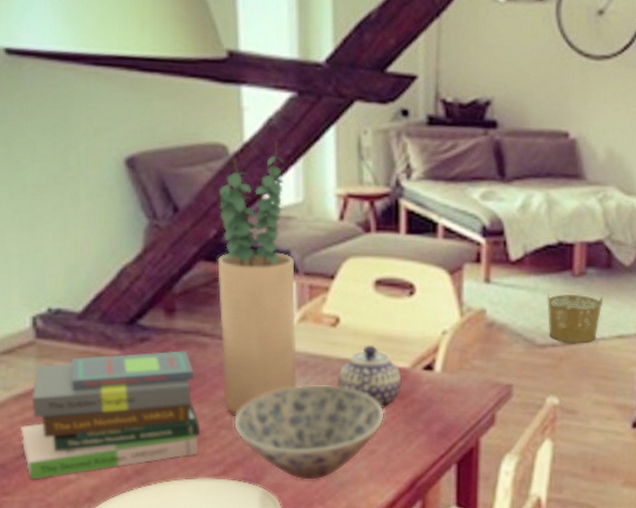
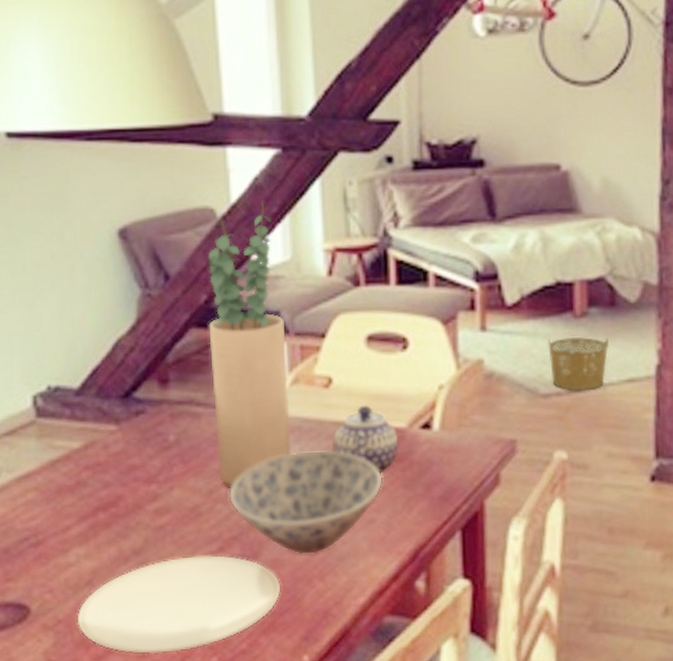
books: present [20,350,200,480] -> none [23,422,196,564]

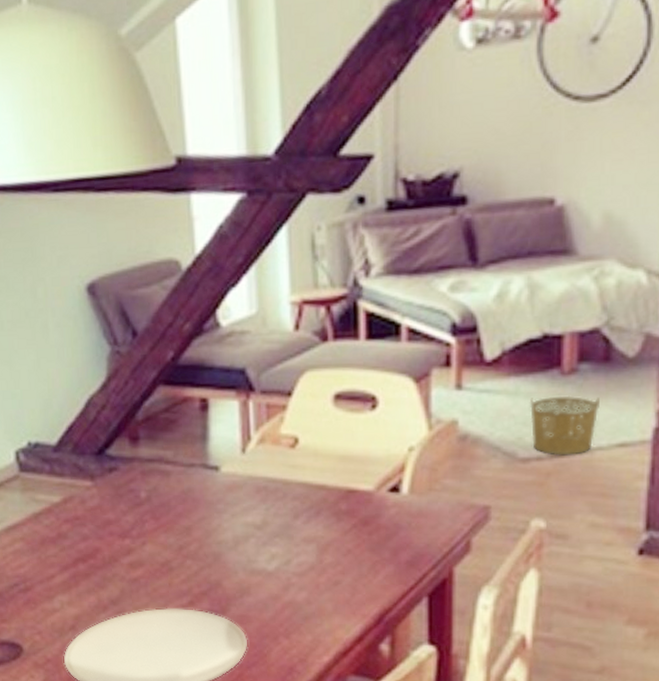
vase: present [207,200,291,489] -> none [173,250,257,546]
bowl: present [228,449,383,556] -> none [197,510,348,613]
teapot: present [330,405,399,474] -> none [296,466,366,536]

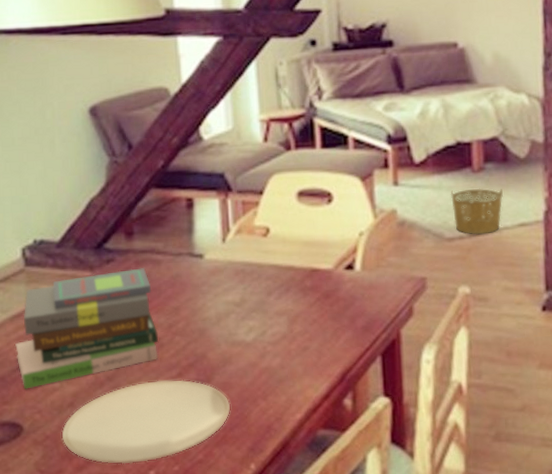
books: none [12,479,167,608] -> present [15,268,158,389]

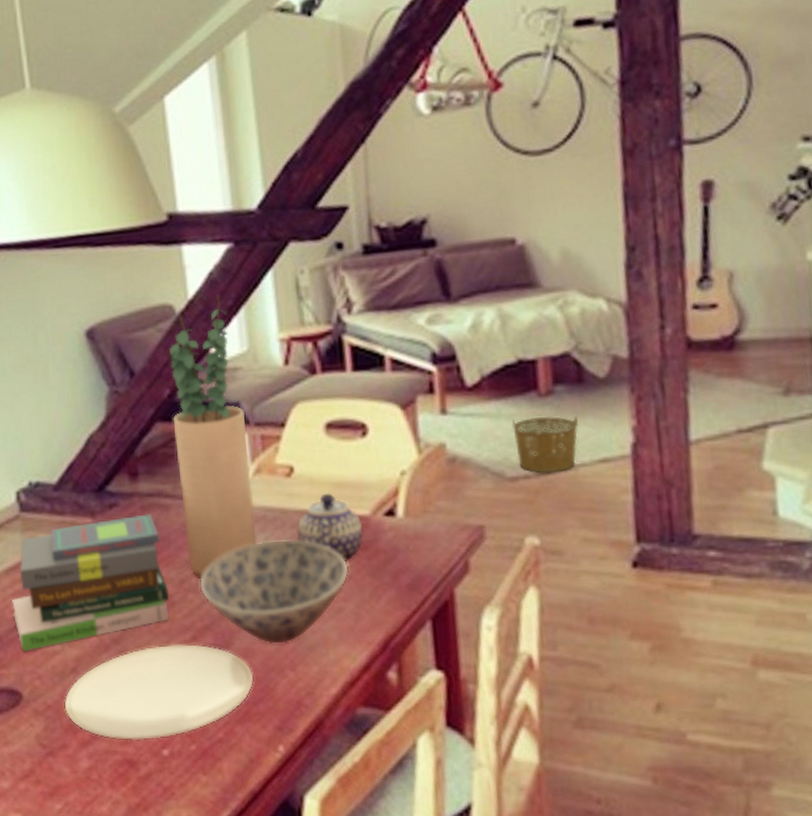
vase: none [163,80,236,323] -> present [169,294,257,578]
bowl: none [185,288,314,379] -> present [198,538,349,645]
teapot: none [269,250,327,308] -> present [295,493,364,562]

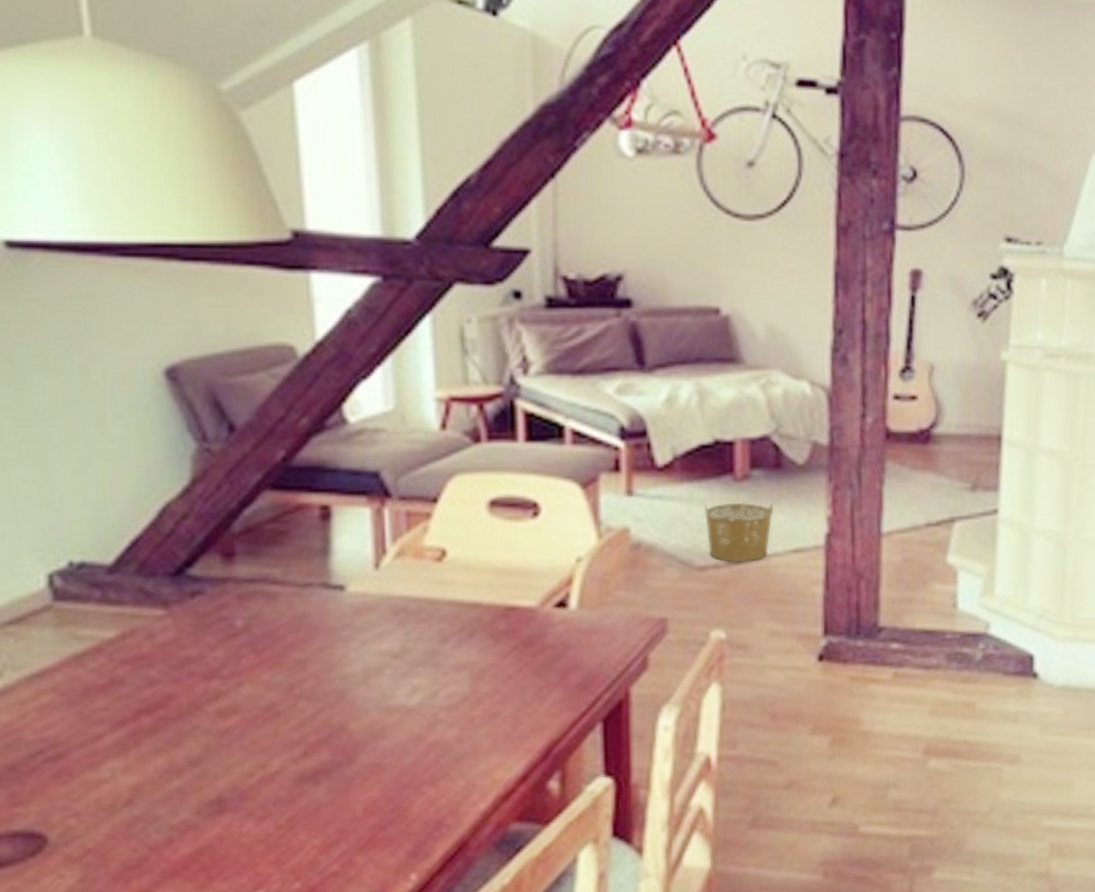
books: present [12,514,169,652] -> none [35,604,272,783]
plate: present [64,644,254,741] -> none [112,761,382,885]
vase: present [169,294,257,578] -> none [285,338,394,683]
bowl: present [198,538,349,645] -> none [314,633,508,758]
teapot: present [295,493,364,562] -> none [443,581,529,660]

